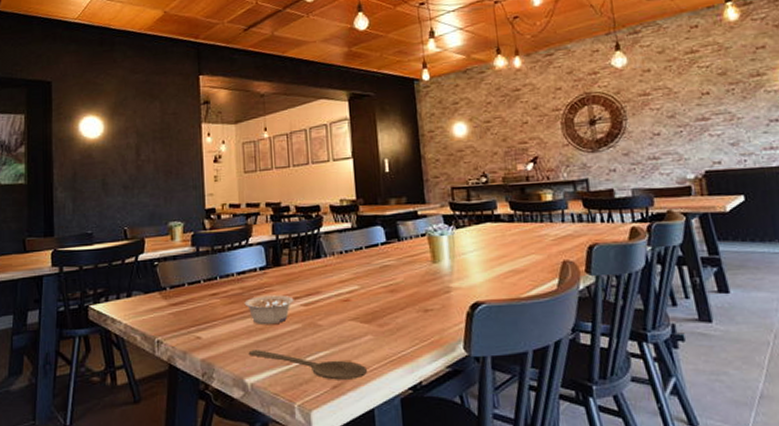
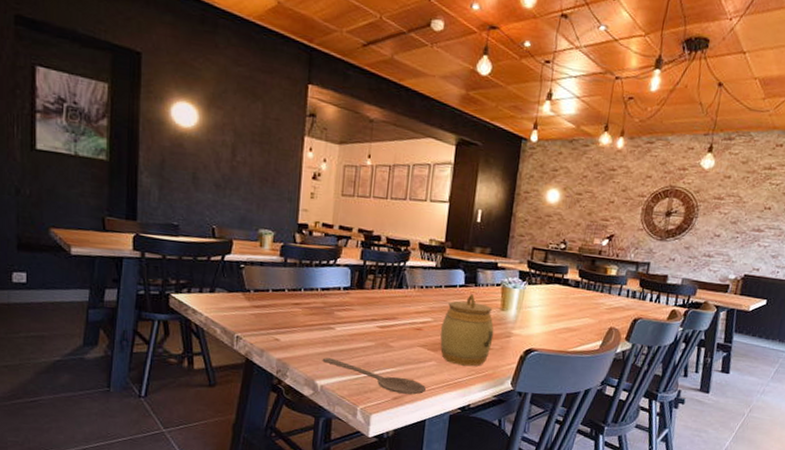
legume: present [244,294,294,325] -> none [324,312,372,339]
jar: none [369,250,432,335] -> present [440,294,494,367]

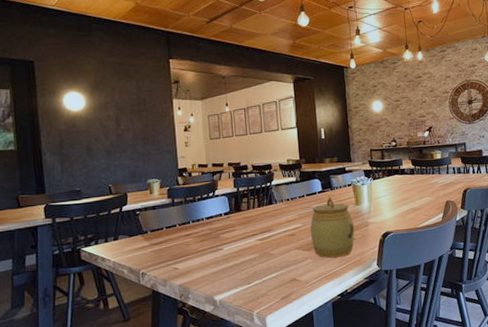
wooden spoon: present [322,358,426,395] -> none [217,274,308,293]

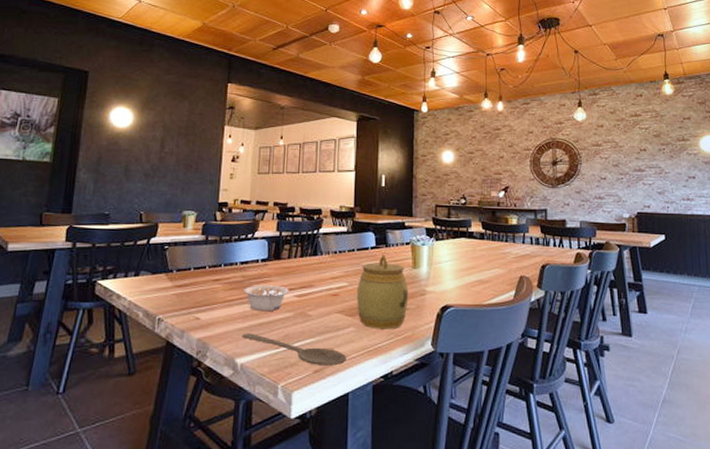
legume: none [212,233,252,256] -> present [243,285,289,312]
wooden spoon: none [217,274,308,293] -> present [242,333,346,366]

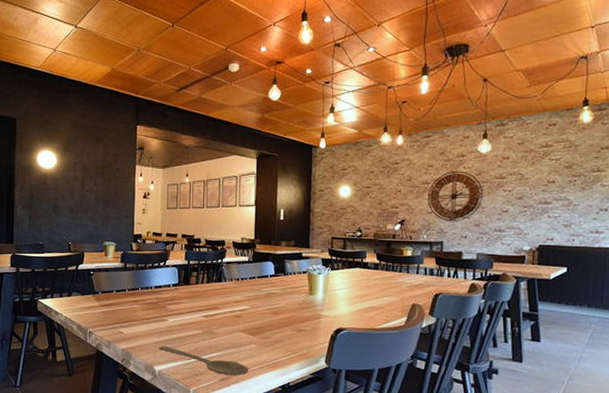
legume: present [243,285,289,312] -> none [158,306,198,329]
jar: present [356,255,409,329] -> none [257,282,305,347]

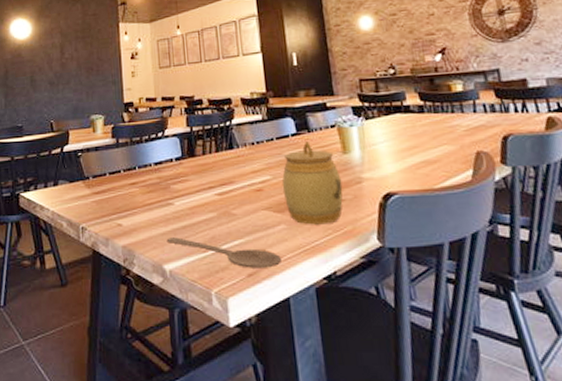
jar: none [257,282,305,347] -> present [281,141,343,225]

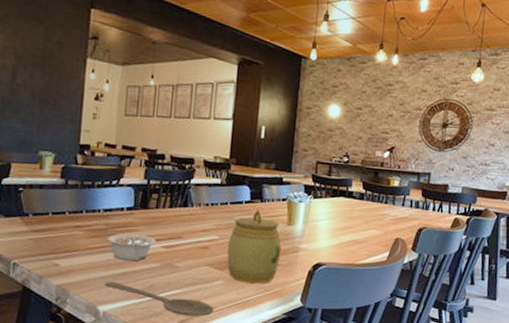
legume: none [162,184,209,214] -> present [107,233,156,261]

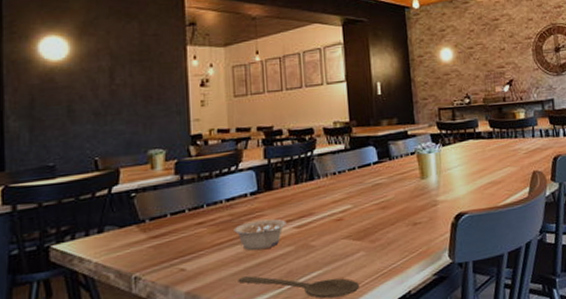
jar: present [227,210,282,284] -> none [362,169,420,249]

